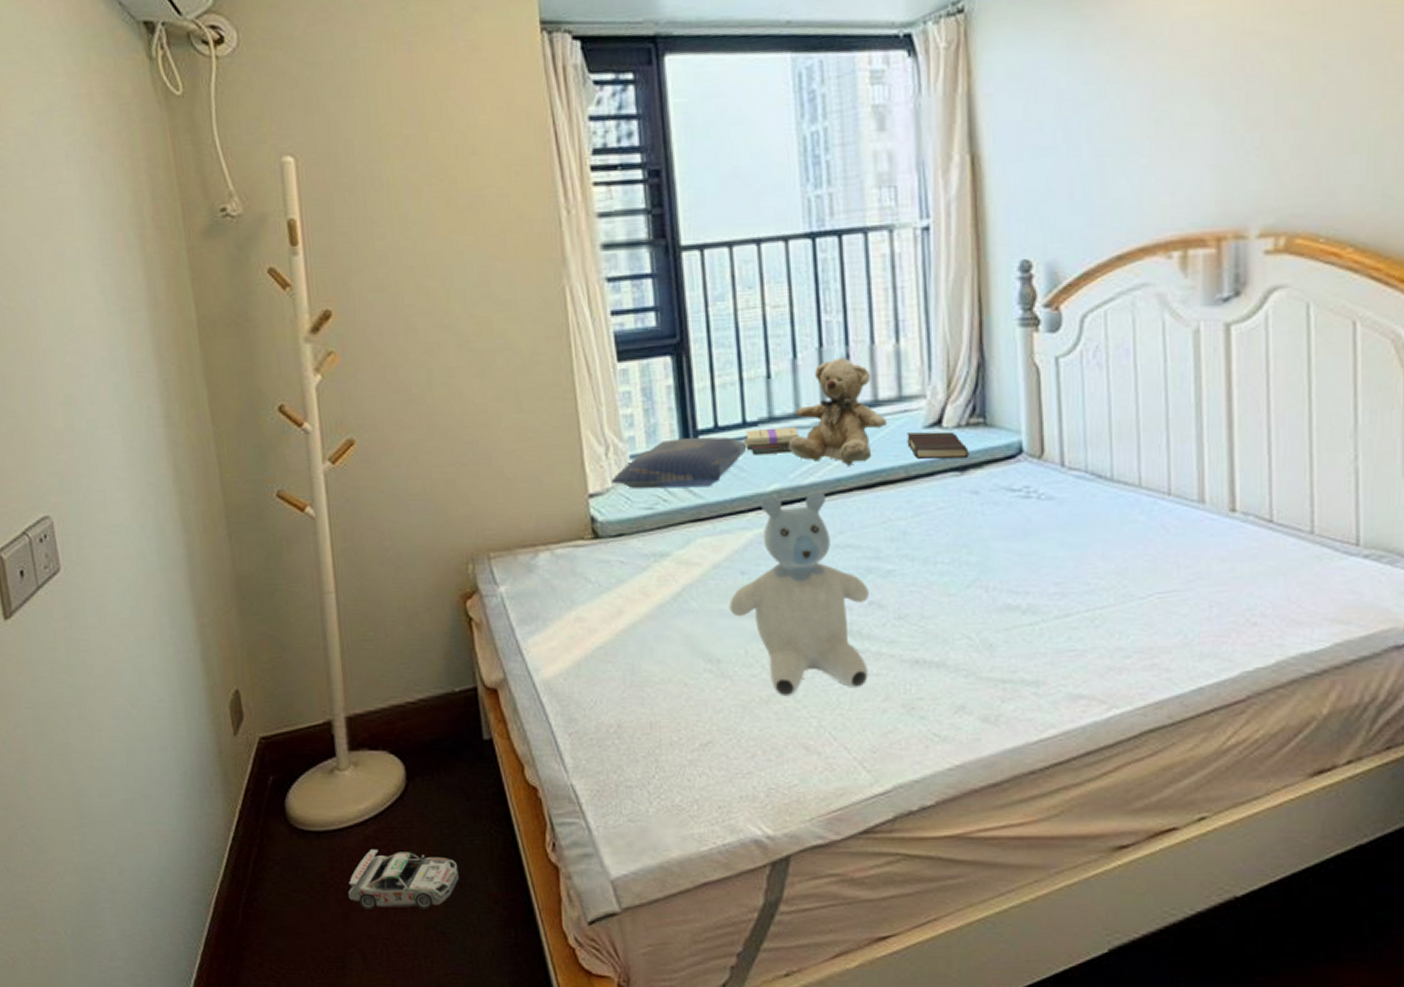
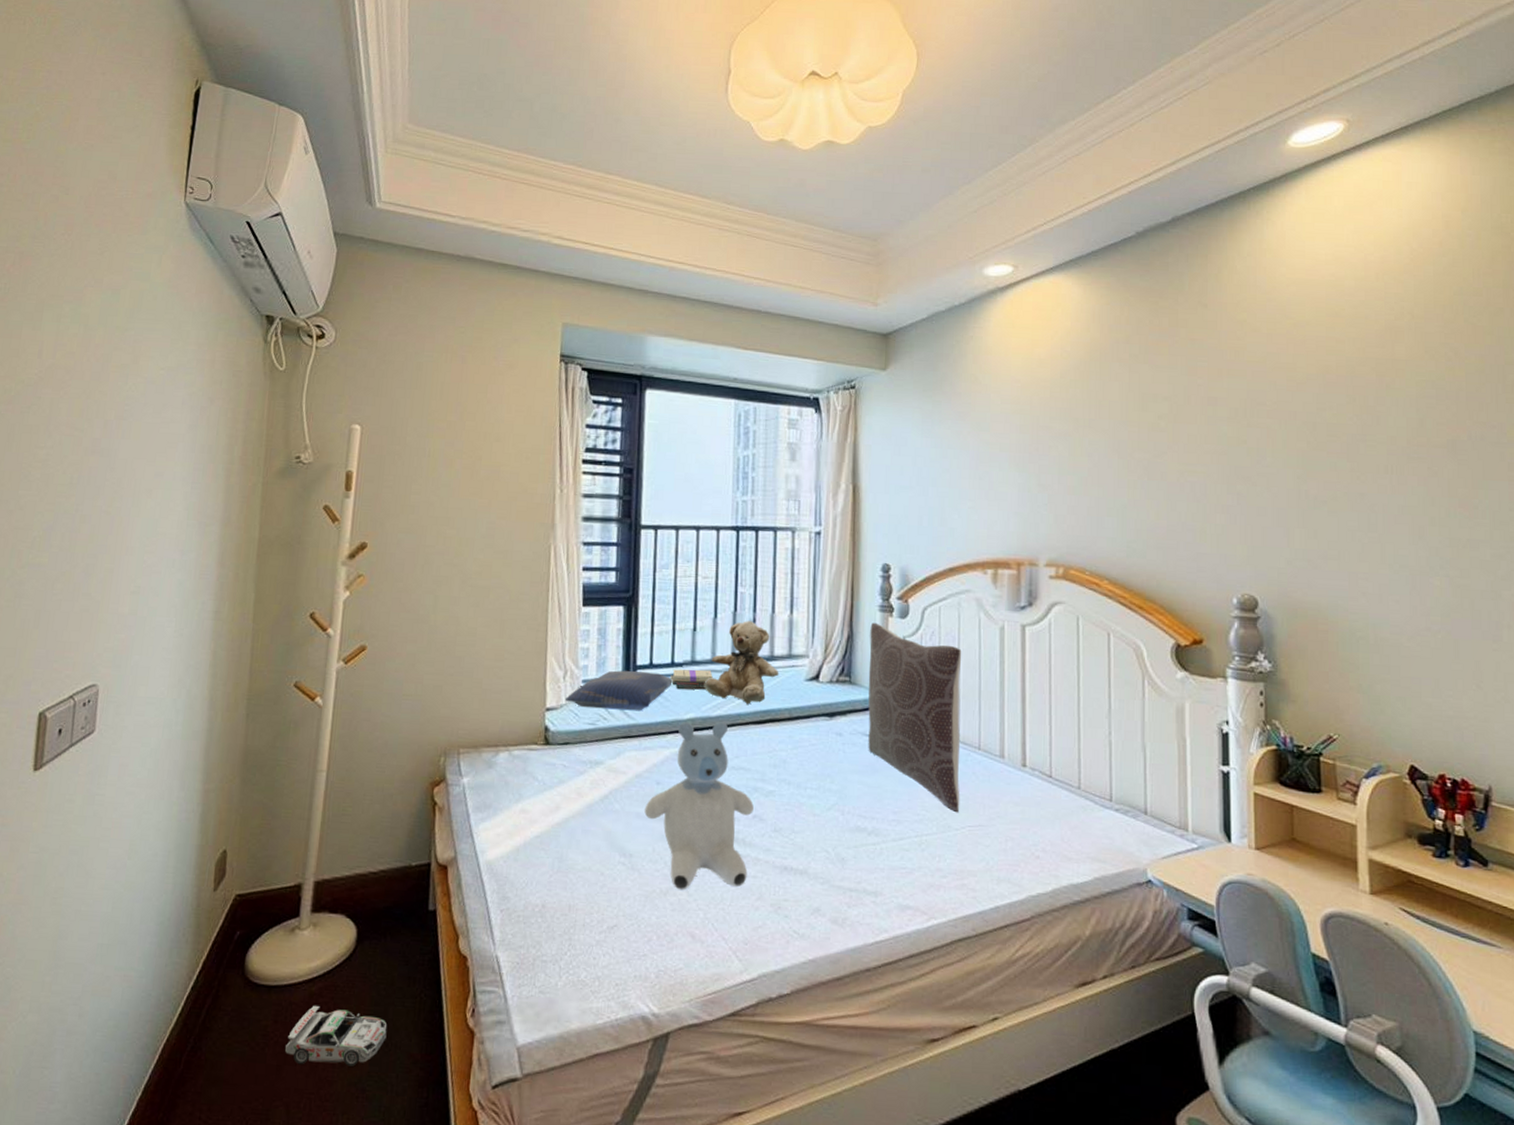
book: present [907,431,969,459] -> none [792,683,837,708]
pillow: none [1008,342,1145,578] -> present [868,622,962,813]

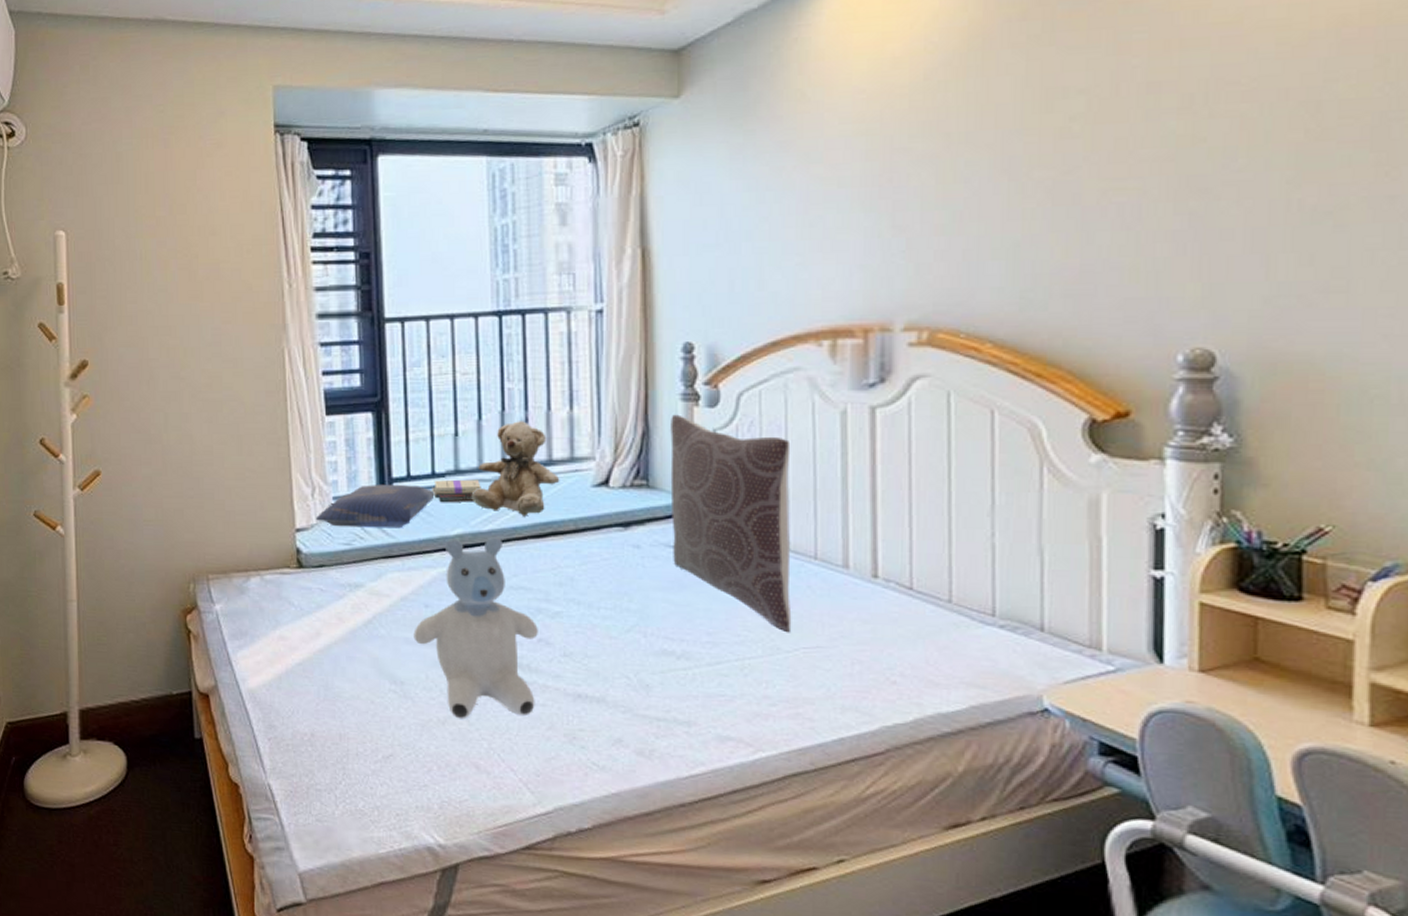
toy car: present [285,1005,387,1066] -> none [72,827,167,886]

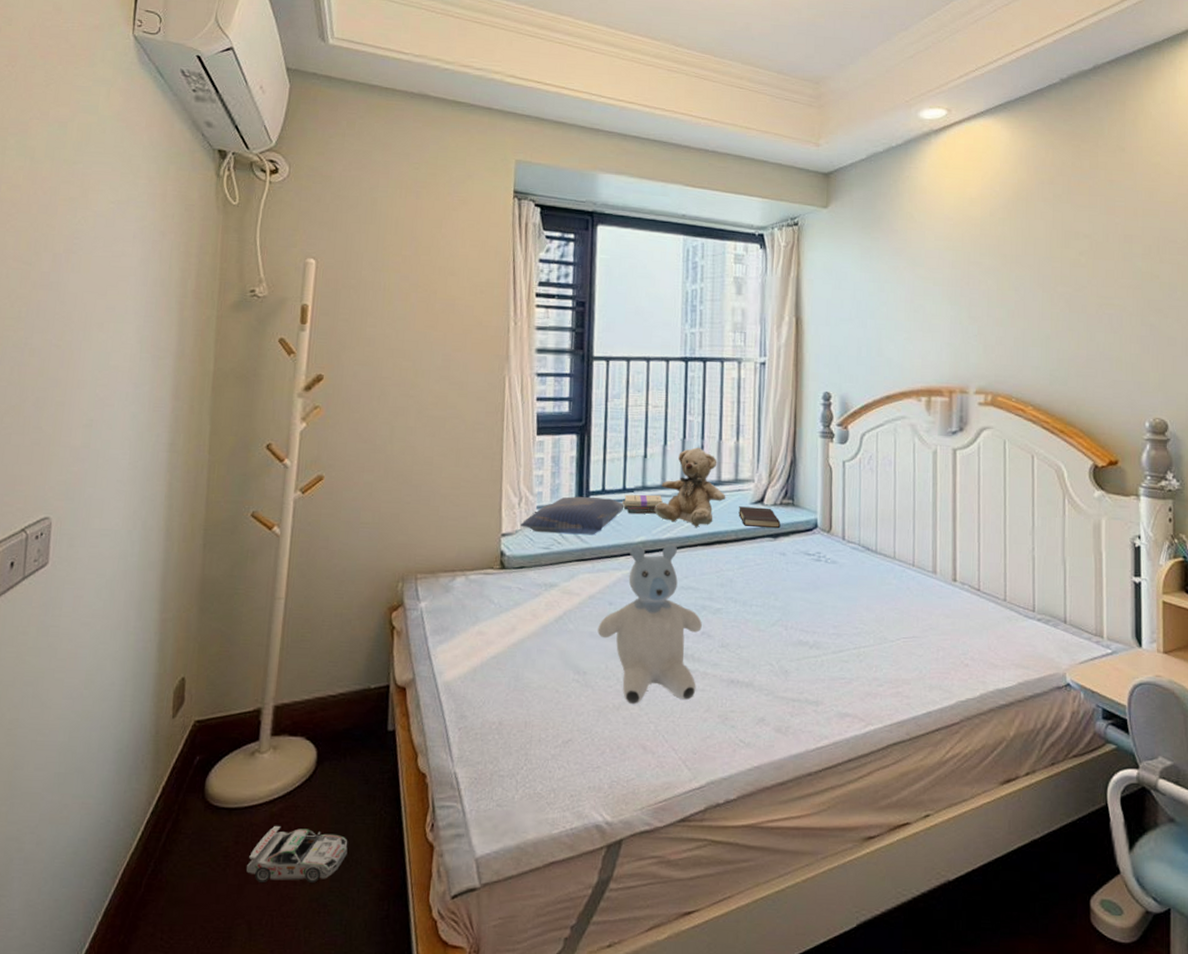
toy car: none [72,827,167,886] -> present [246,825,348,884]
book: none [577,490,632,516] -> present [738,506,781,529]
pillow: present [670,414,792,633] -> none [810,448,898,626]

